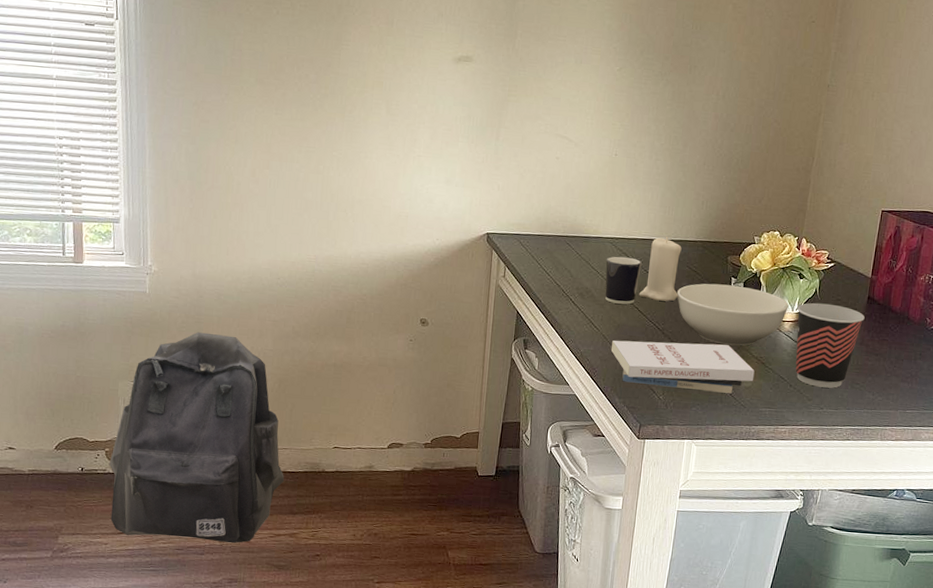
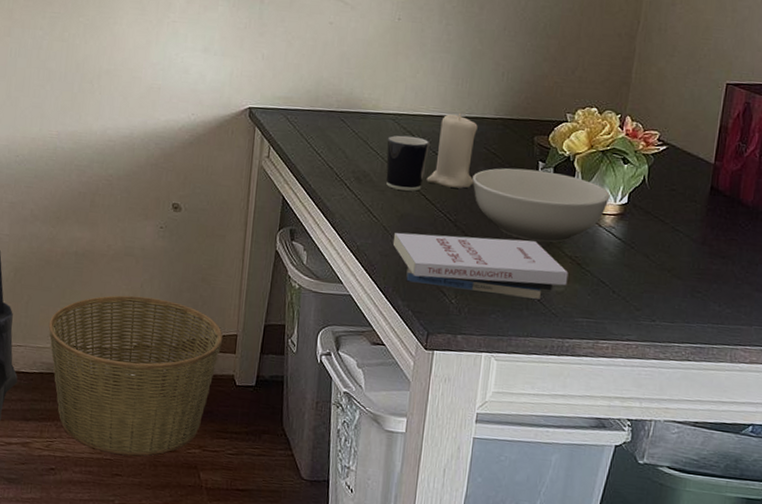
basket: none [311,401,467,540] -> present [48,295,223,456]
cup: present [795,302,865,388] -> none [619,193,707,297]

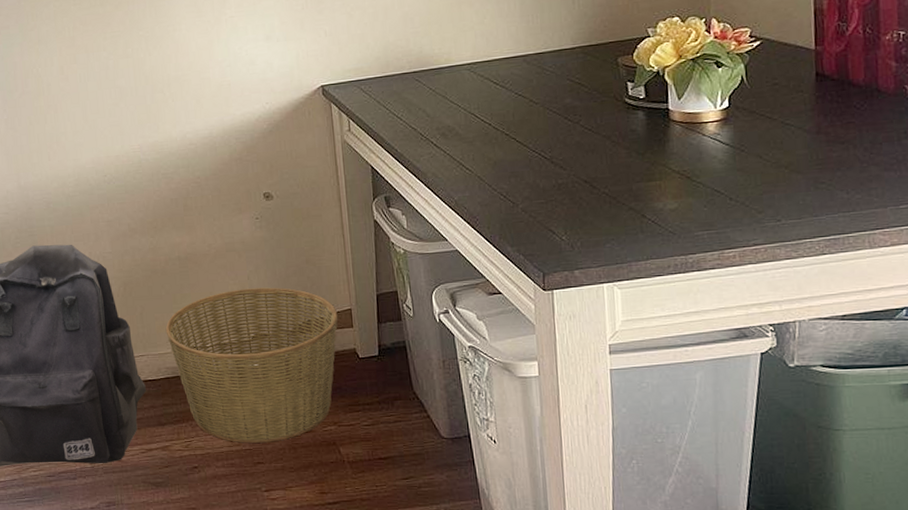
mug: present [385,135,430,191] -> none [466,81,511,138]
books: present [392,232,569,299] -> none [490,163,680,227]
candle: present [426,112,478,189] -> none [513,49,563,126]
bowl: present [472,168,610,243] -> none [561,90,709,163]

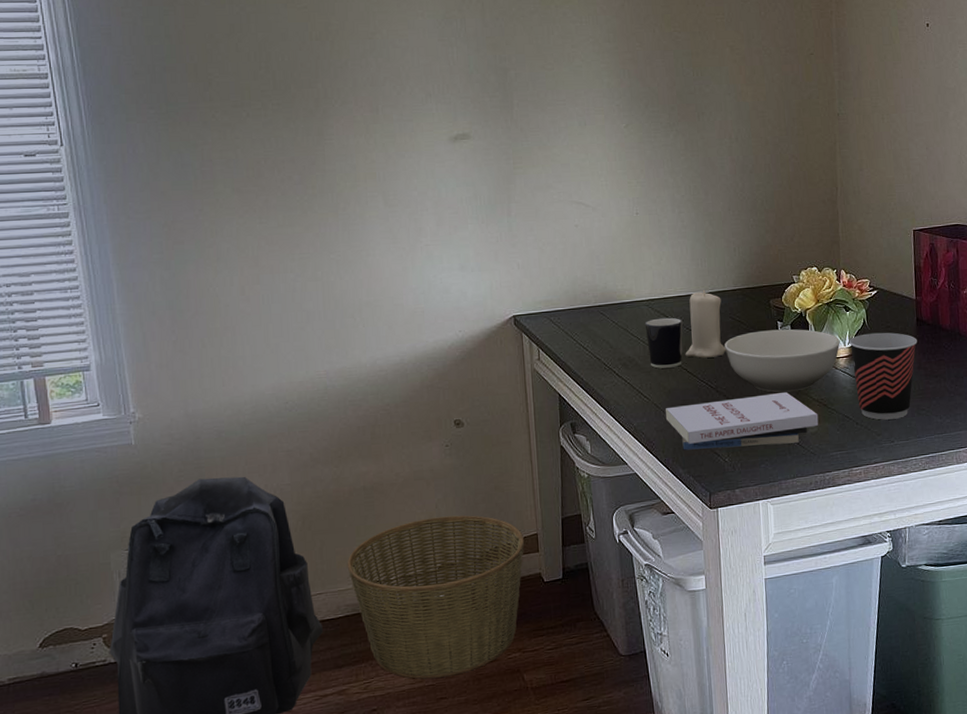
mug: none [466,81,511,138] -> present [644,317,683,369]
books: none [490,163,680,227] -> present [665,392,819,450]
candle: none [513,49,563,126] -> present [685,289,726,358]
bowl: none [561,90,709,163] -> present [724,329,840,393]
cup: none [721,91,816,195] -> present [849,332,917,420]

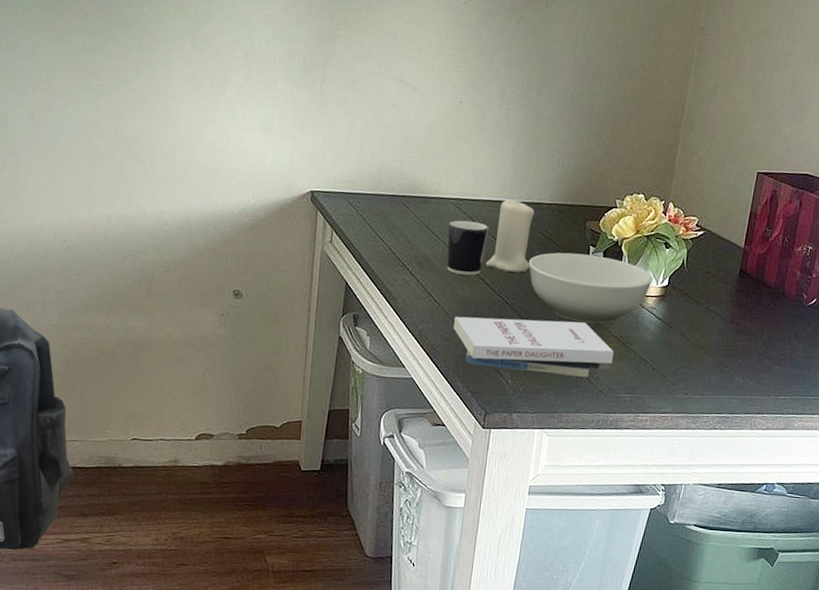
basket: present [347,515,525,679] -> none [105,385,288,545]
cup: present [849,332,917,420] -> none [659,275,736,372]

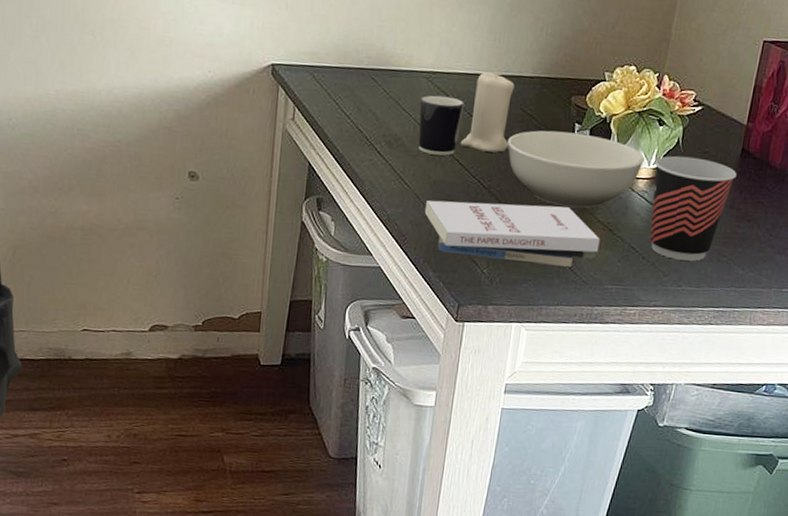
cup: none [659,275,736,372] -> present [649,155,737,261]

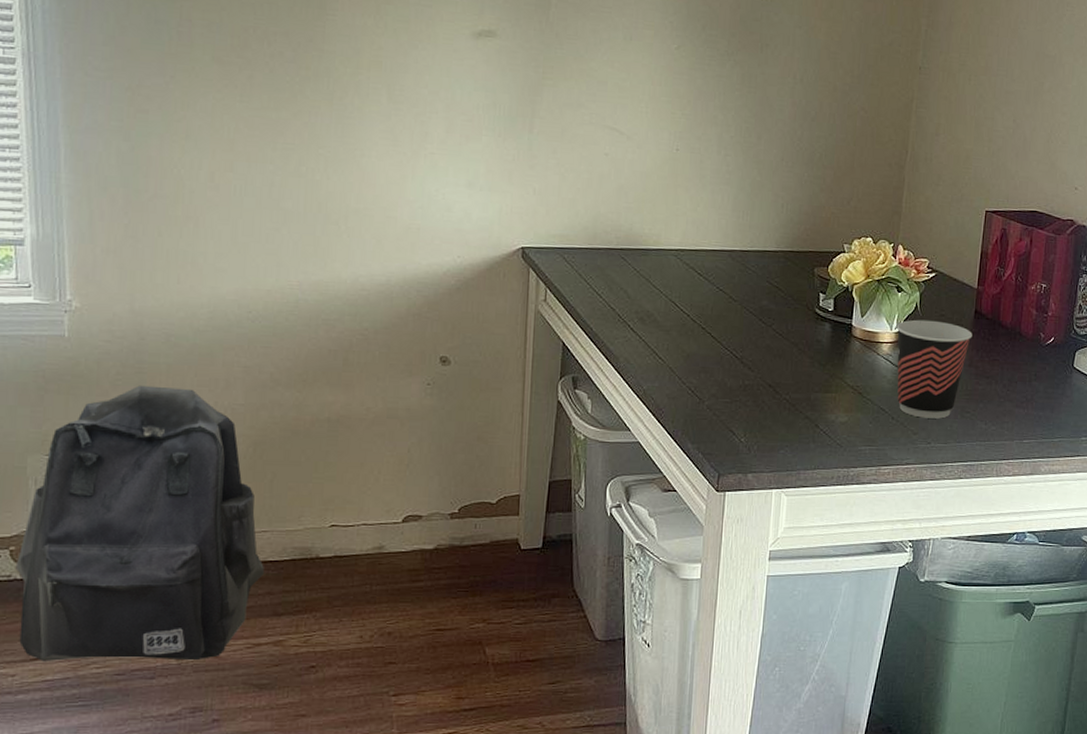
mug: present [418,95,465,156] -> none [669,271,713,330]
books: present [424,200,600,267] -> none [680,372,851,431]
candle: present [460,70,515,153] -> none [711,246,760,324]
bowl: present [507,130,645,209] -> none [757,301,887,374]

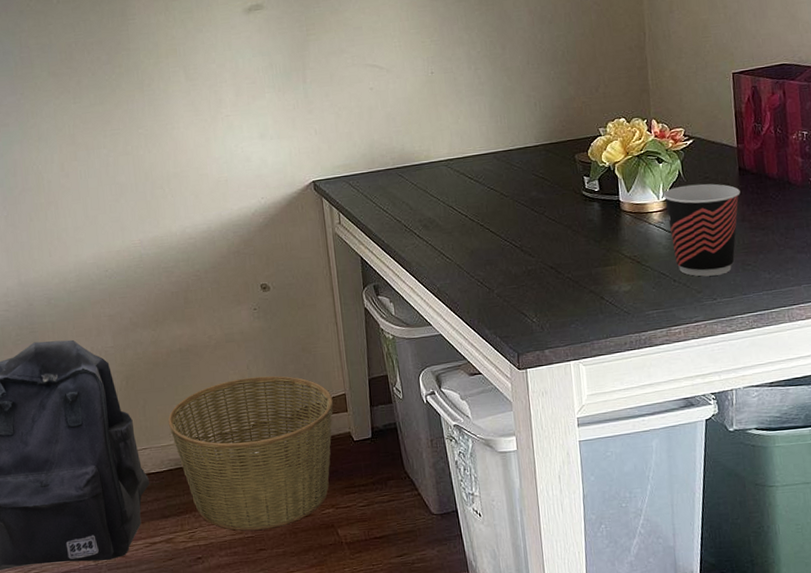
basket: none [299,462,505,640] -> present [168,375,334,531]

